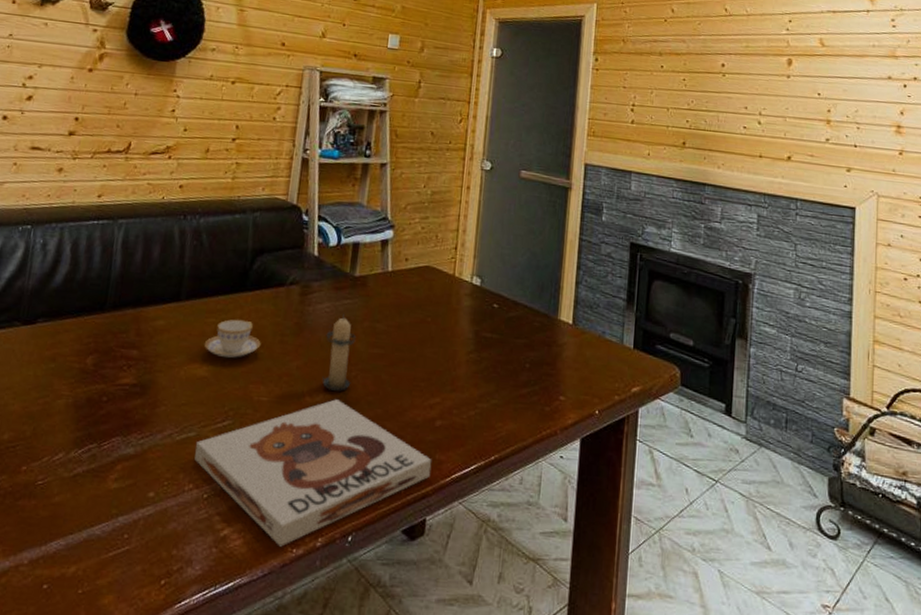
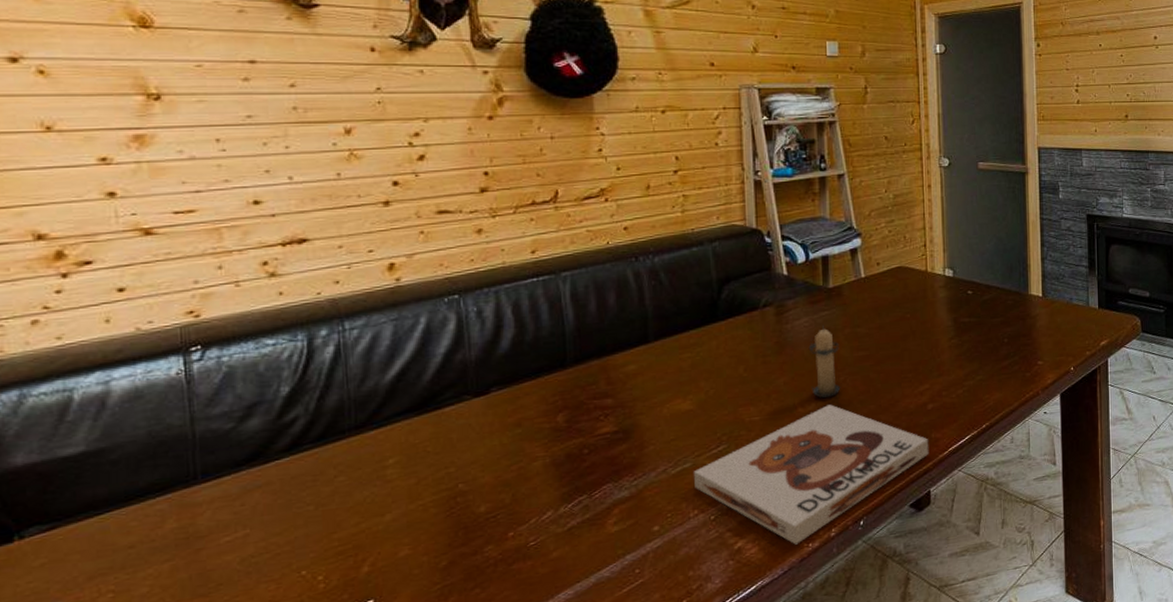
teacup: present [204,319,261,359] -> none [683,349,743,389]

